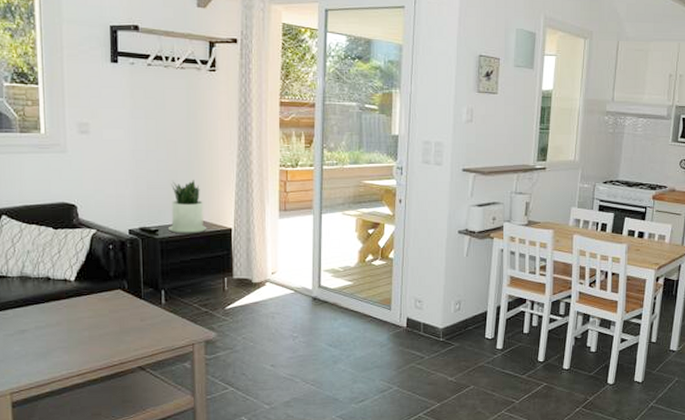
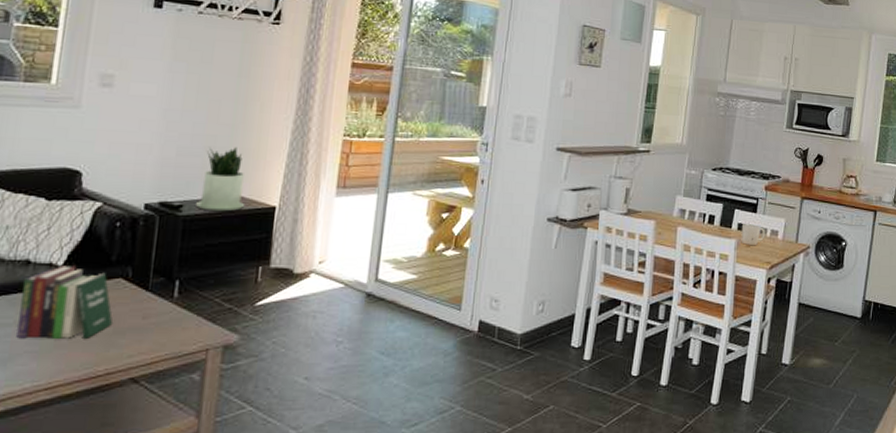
books: none [48,281,119,338] -> present [16,265,113,339]
mug: none [631,230,653,250] -> present [741,224,765,246]

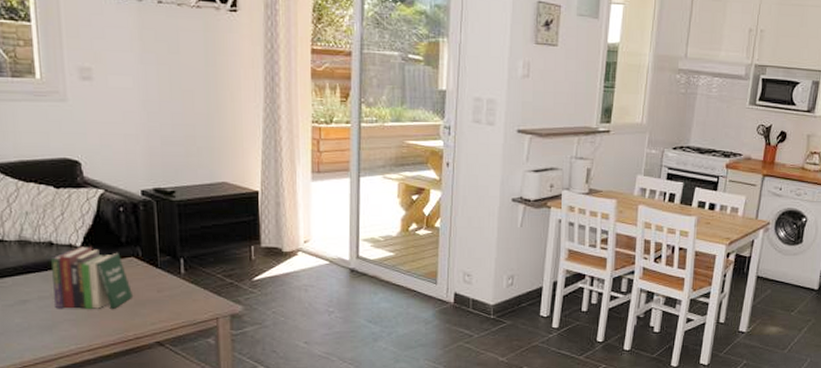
planter: present [196,147,246,212] -> none [187,136,231,197]
mug: present [741,224,765,246] -> none [701,202,726,223]

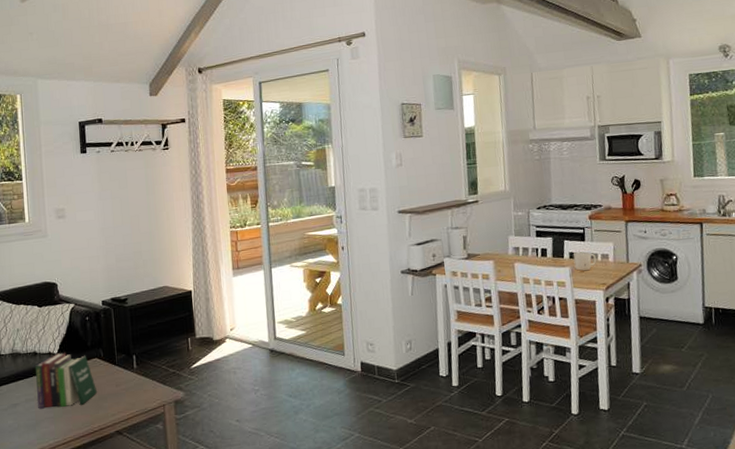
mug: none [701,202,726,223] -> present [573,251,597,271]

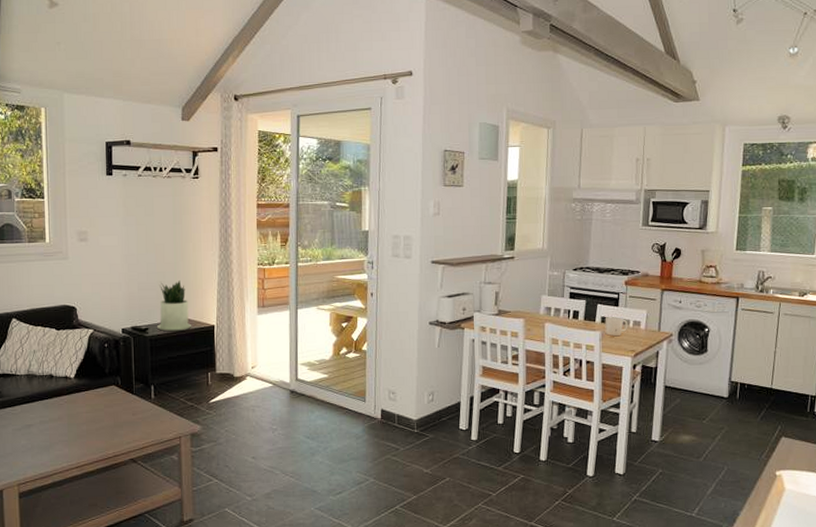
books: present [35,352,98,409] -> none [51,377,114,432]
planter: none [136,249,170,301] -> present [157,280,192,332]

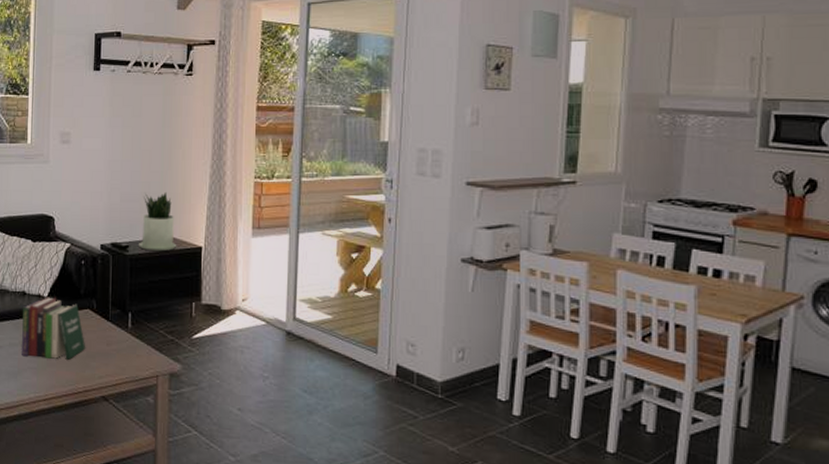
books: none [51,377,114,432] -> present [22,297,86,360]
mug: present [605,317,628,337] -> none [702,267,737,295]

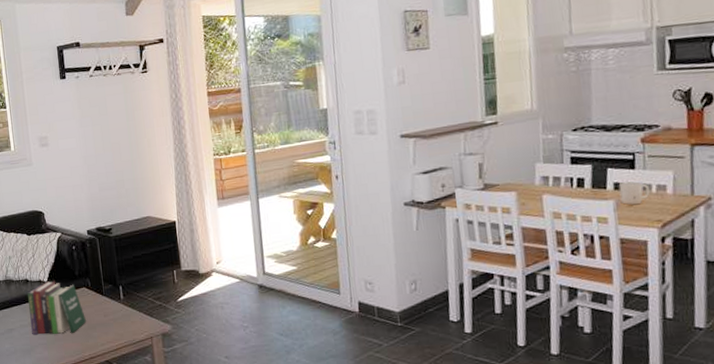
planter: present [139,192,177,252] -> none [119,178,154,231]
mug: none [702,267,737,295] -> present [618,181,650,205]

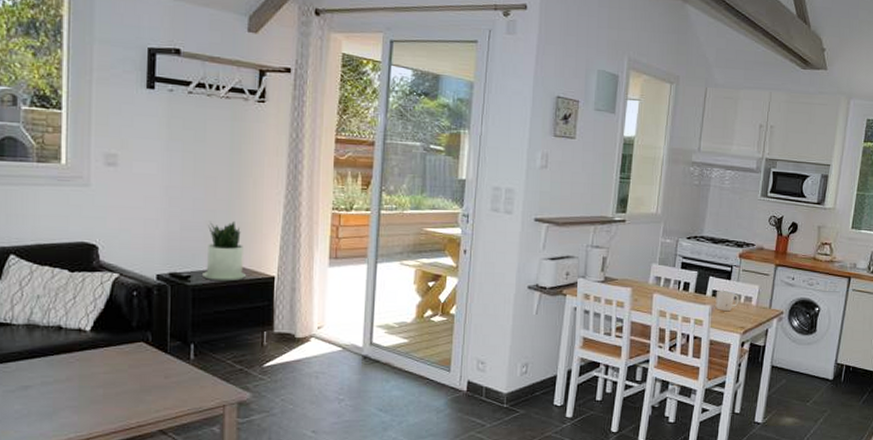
books: present [27,281,87,335] -> none [58,331,140,395]
planter: none [119,178,154,231] -> present [203,221,247,282]

